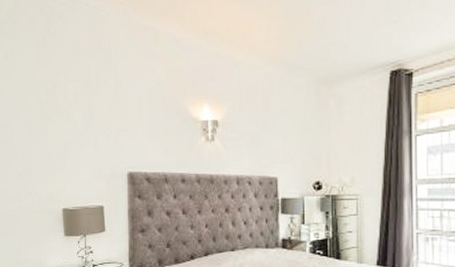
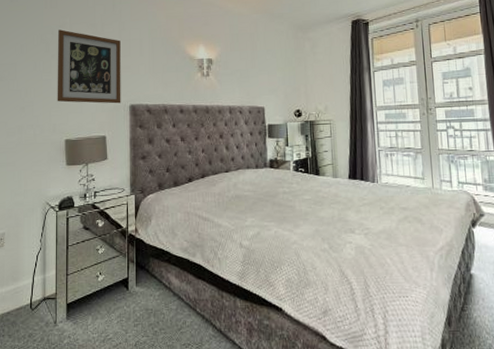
wall art: none [52,88,119,171] -> present [57,29,121,104]

